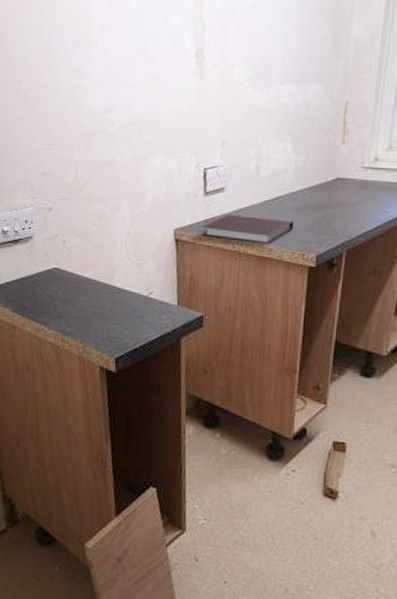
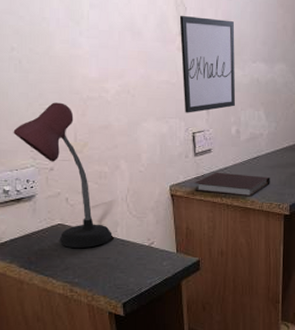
desk lamp: none [15,137,109,295] -> present [13,102,112,248]
wall art: none [196,33,262,146] -> present [179,15,235,113]

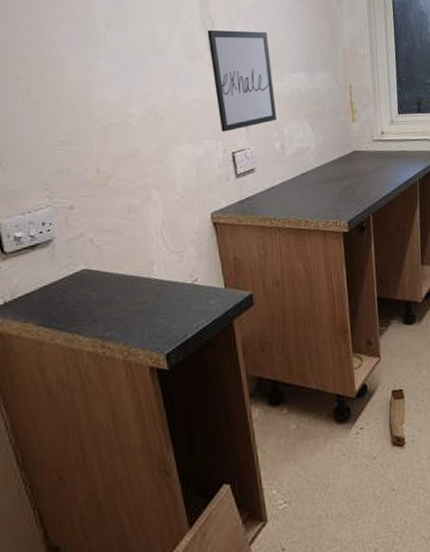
desk lamp: present [13,102,112,248] -> none [23,132,148,296]
notebook: present [194,172,270,197] -> none [238,192,324,217]

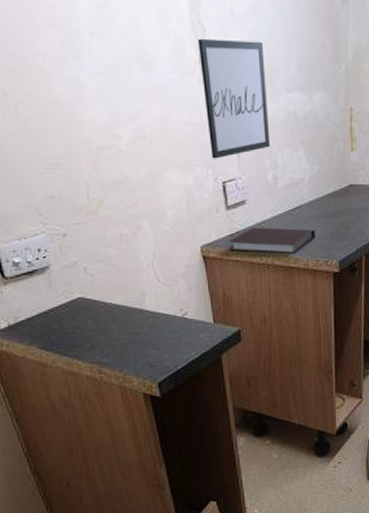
notebook: none [238,192,324,217] -> present [228,227,316,254]

